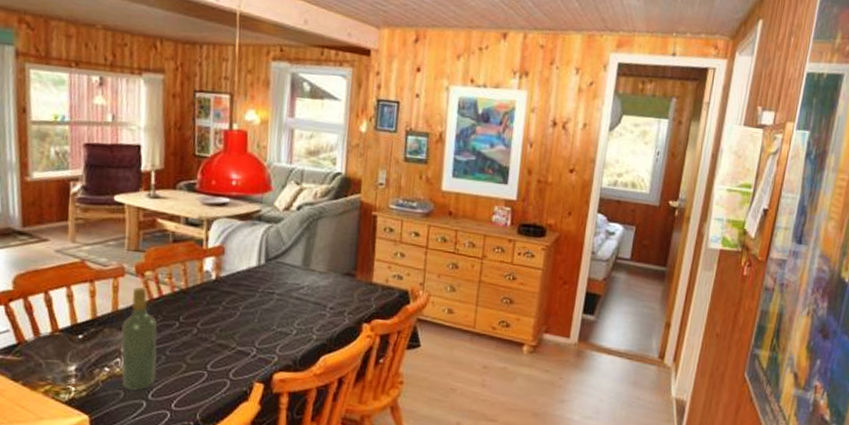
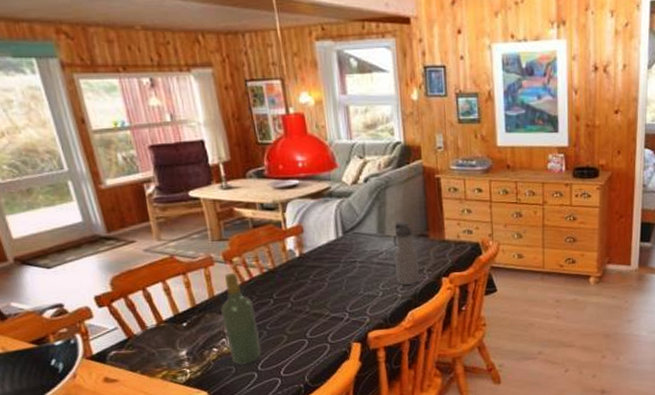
water bottle: none [313,255,341,327] -> present [393,220,420,286]

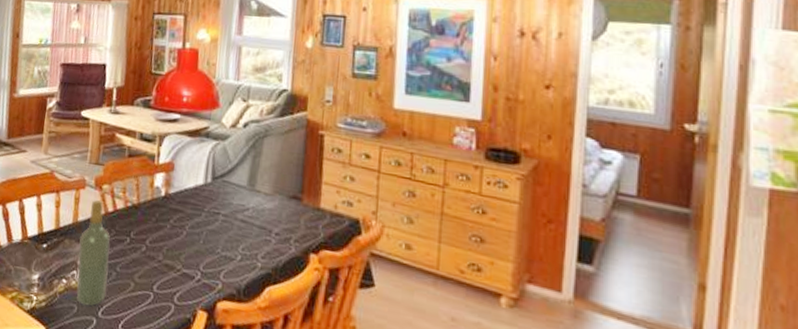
water bottle: present [393,220,420,286] -> none [258,176,287,255]

